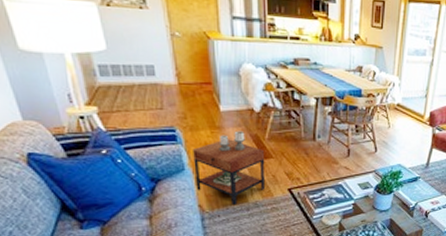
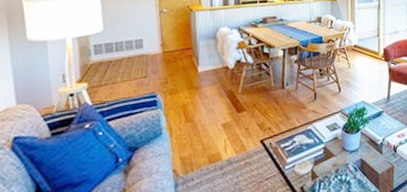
side table: present [193,131,266,206] -> none [171,88,239,166]

